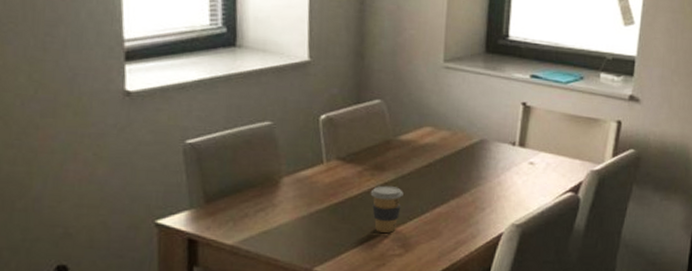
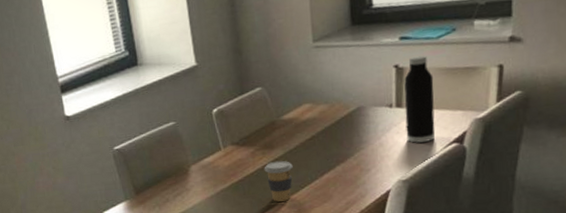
water bottle: none [525,97,558,187] -> present [404,55,436,143]

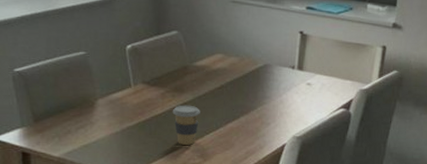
water bottle: present [404,55,436,143] -> none [304,26,331,104]

